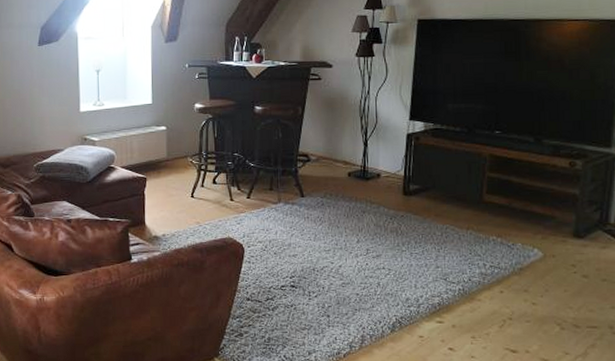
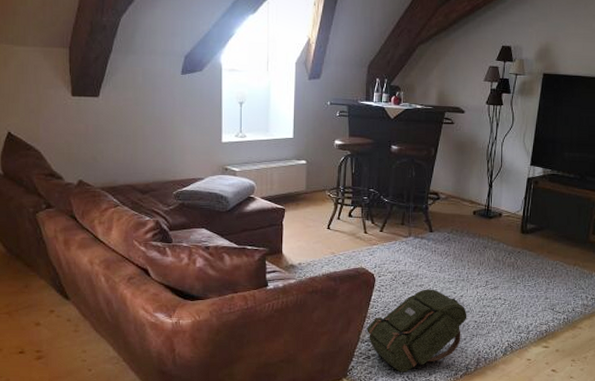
backpack: none [237,259,348,351] -> present [366,289,467,373]

